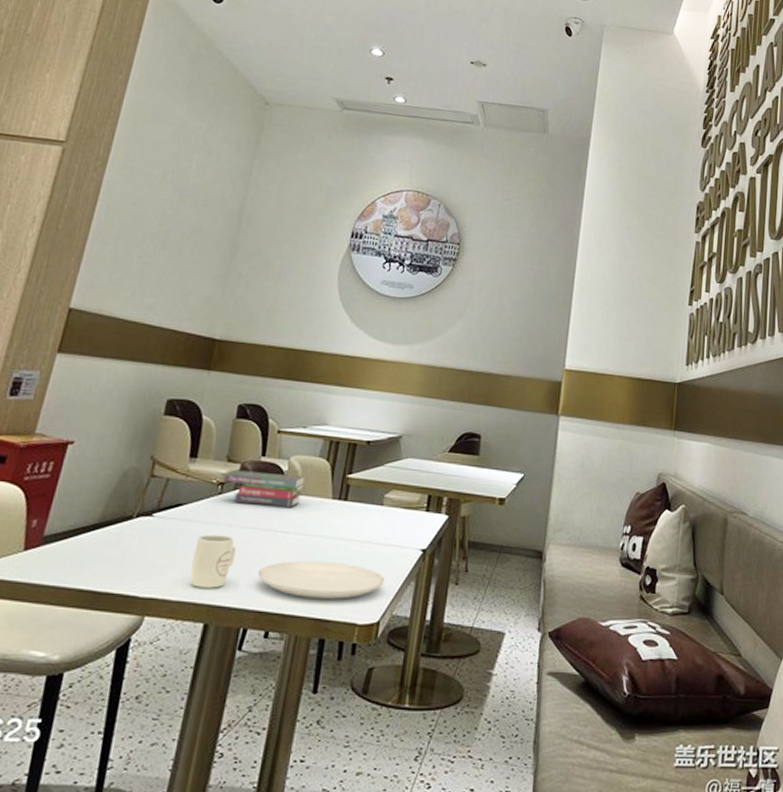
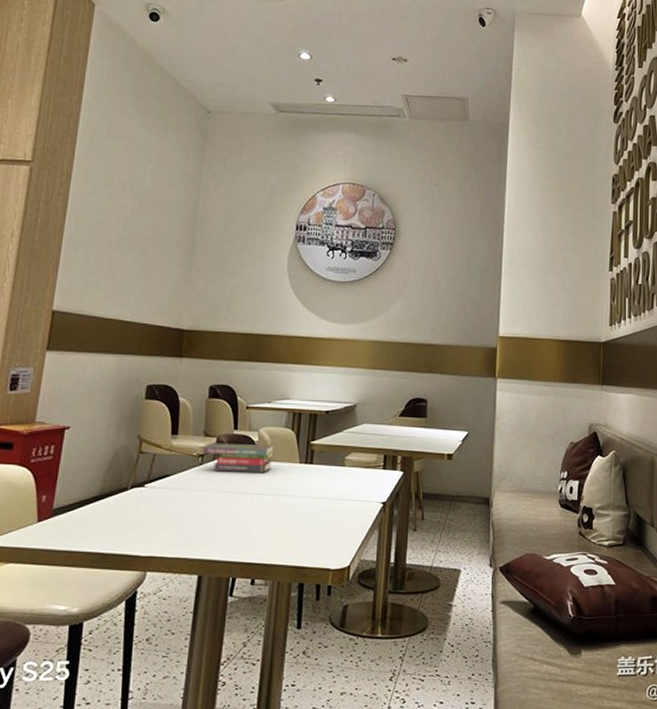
mug: present [190,534,236,589] -> none [182,500,220,545]
plate: present [257,560,385,599] -> none [240,517,352,549]

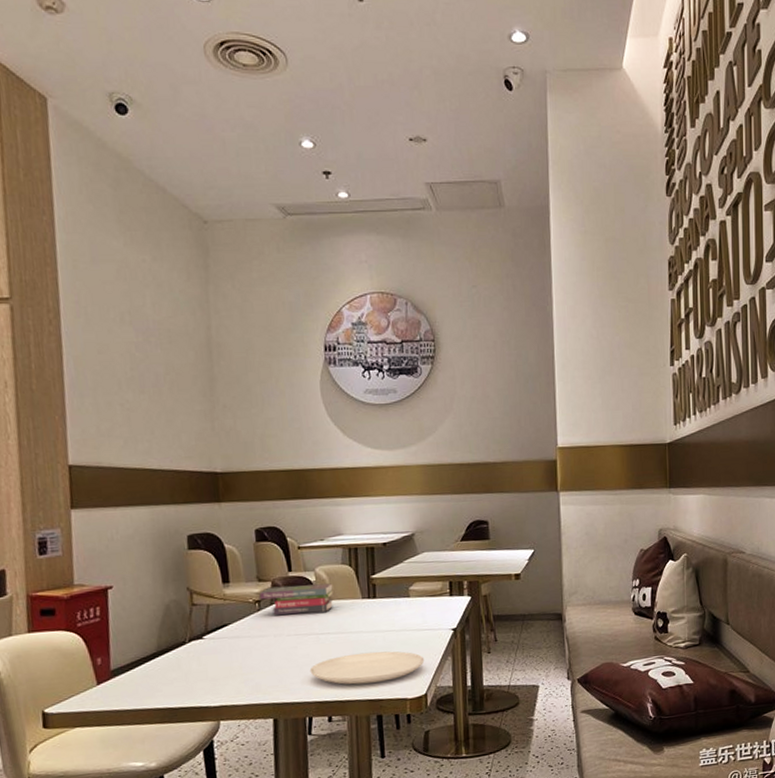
plate: none [240,517,352,549] -> present [309,651,425,685]

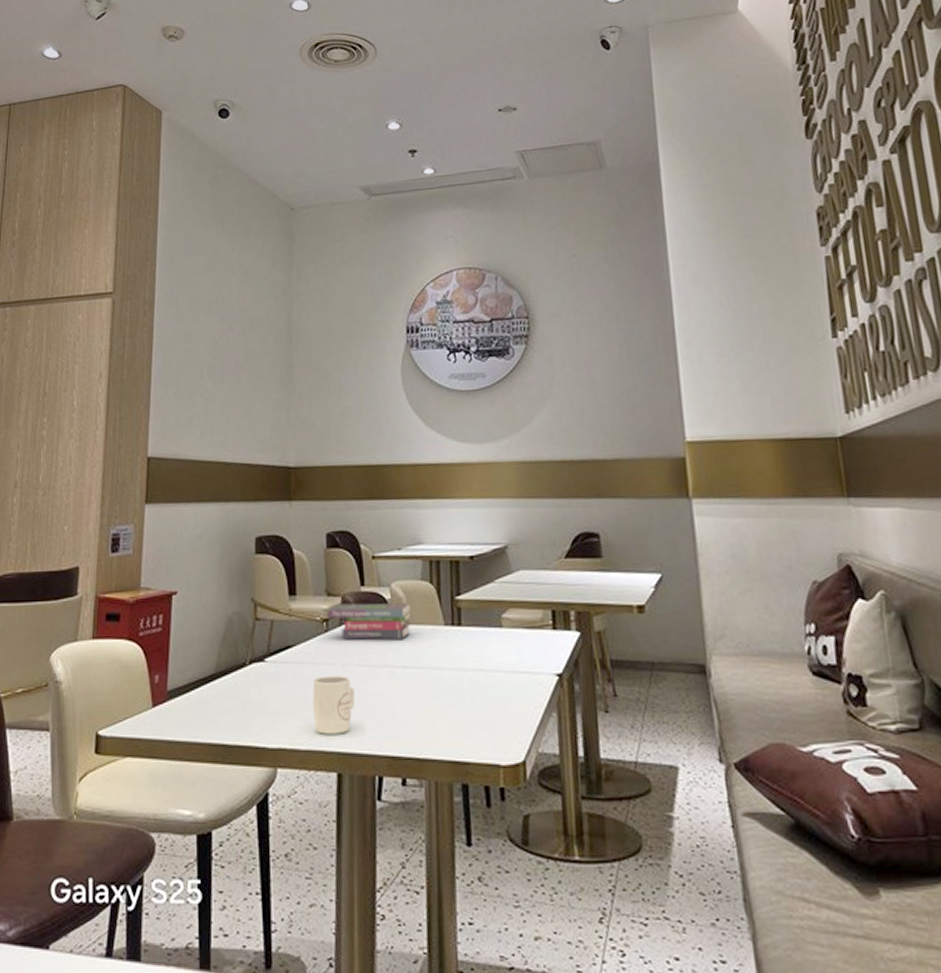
mug: none [248,644,287,691] -> present [312,676,355,734]
plate: present [309,651,425,685] -> none [381,696,522,738]

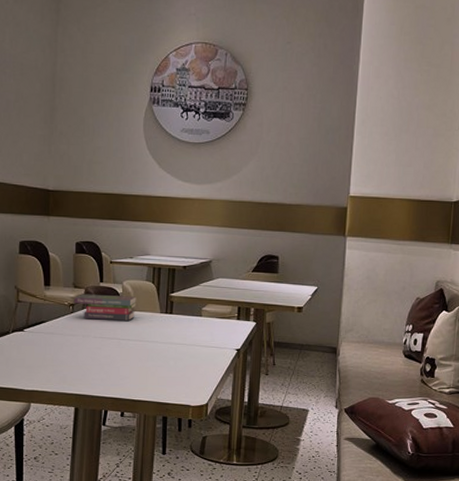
mug: present [312,676,355,734] -> none [60,343,90,382]

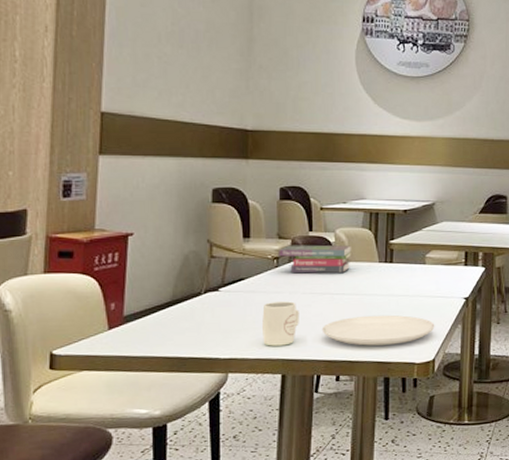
mug: none [60,343,90,382] -> present [262,301,299,346]
plate: none [109,360,209,388] -> present [322,315,435,346]

